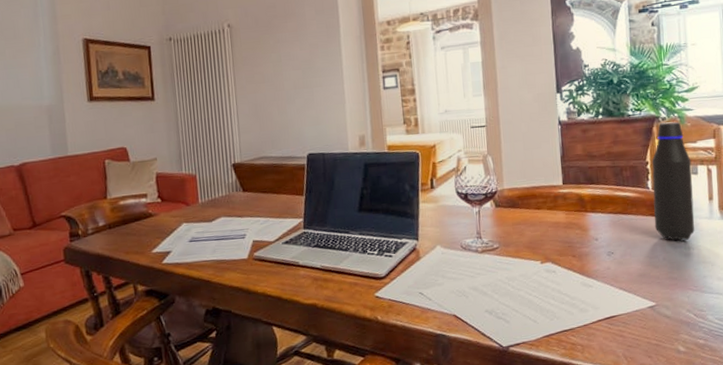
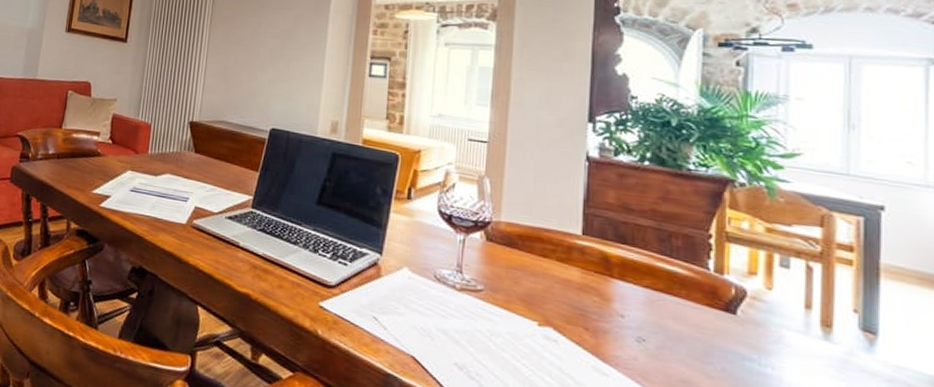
water bottle: present [651,121,695,241] -> none [713,189,781,354]

